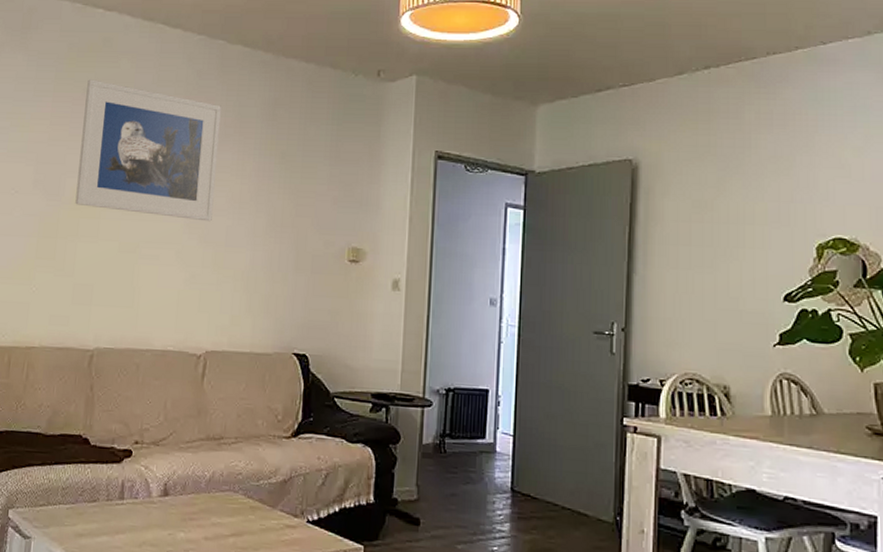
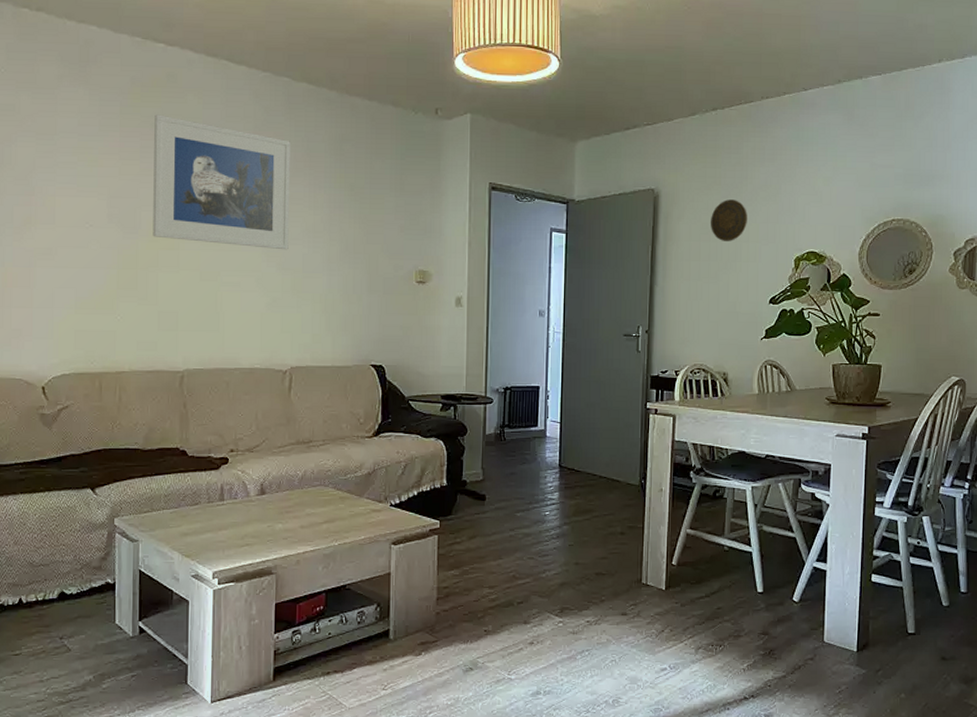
decorative plate: none [704,173,752,223] -> present [711,199,747,241]

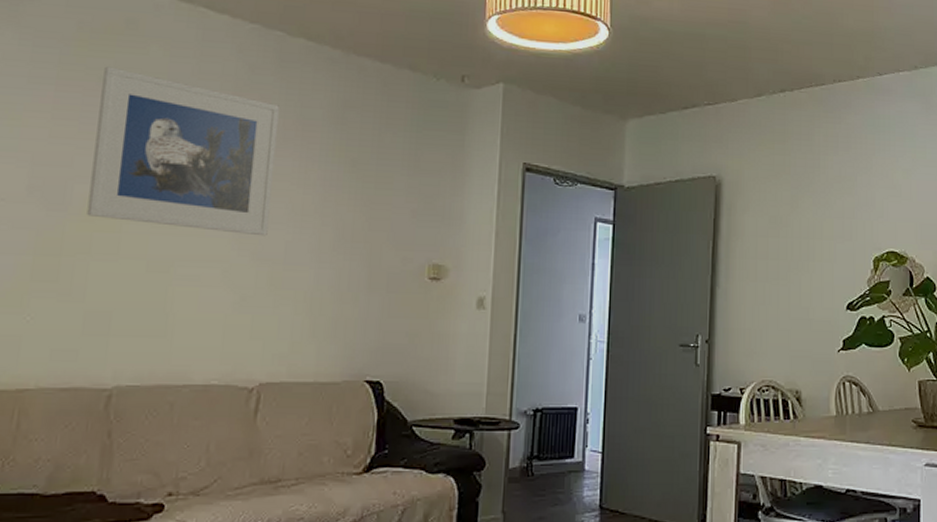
decorative plate: present [711,199,747,241] -> none [780,191,820,238]

